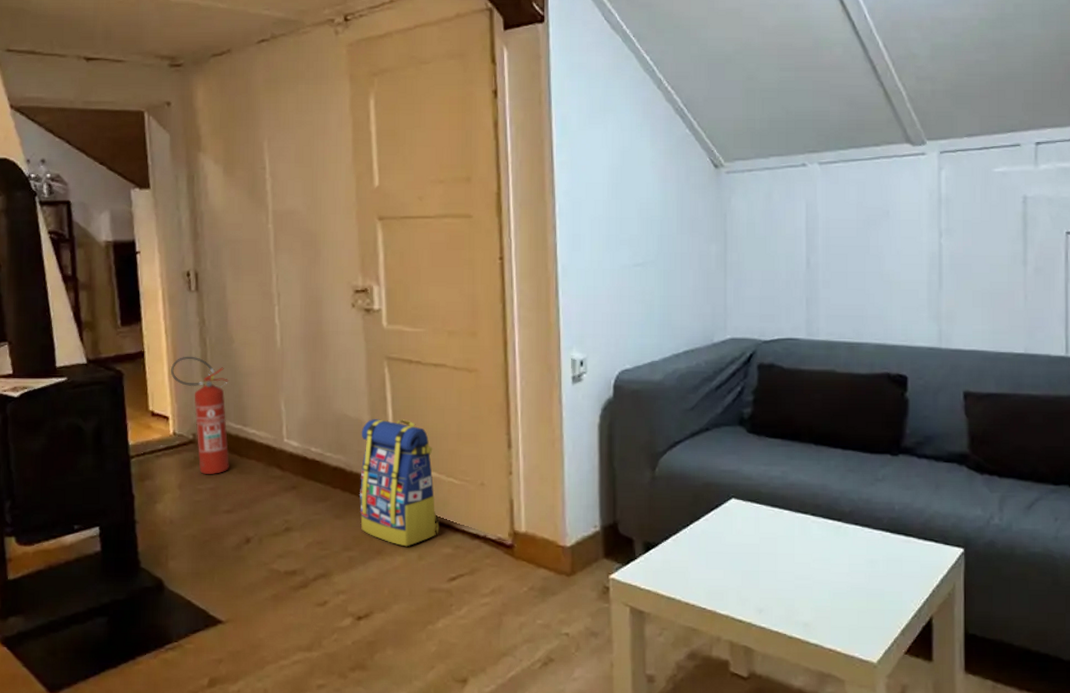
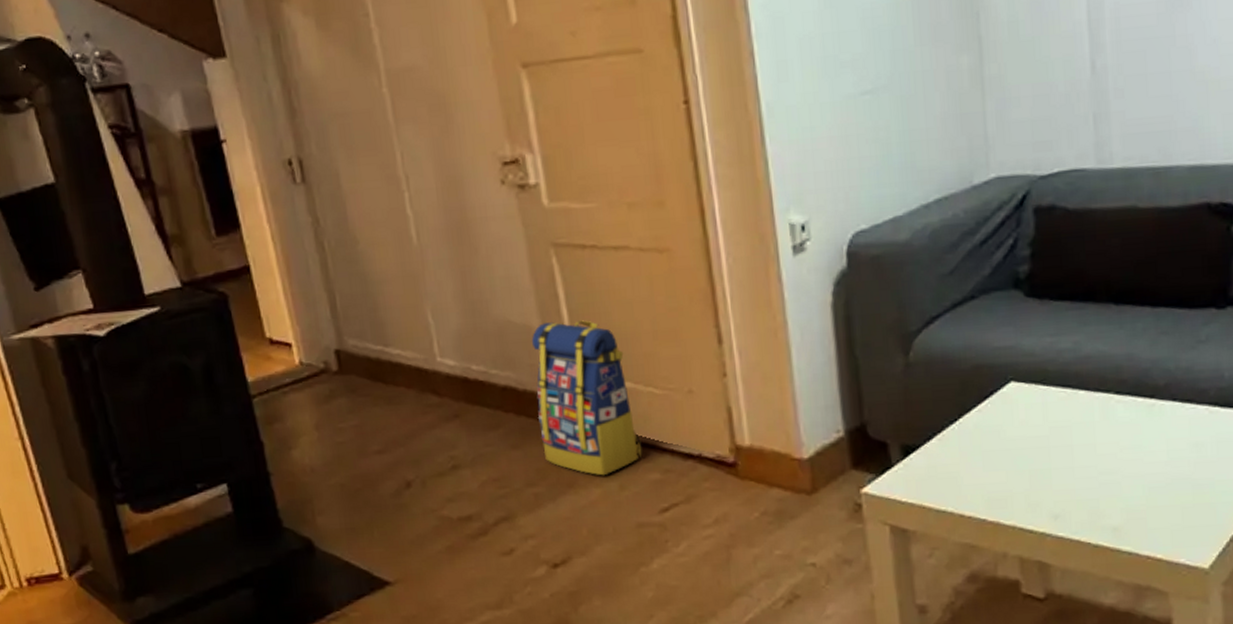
fire extinguisher: present [171,356,229,474] -> none [285,265,374,409]

